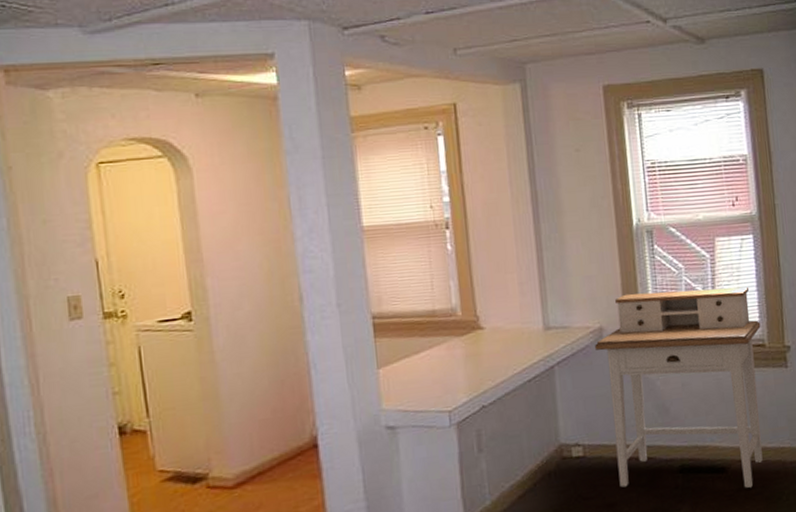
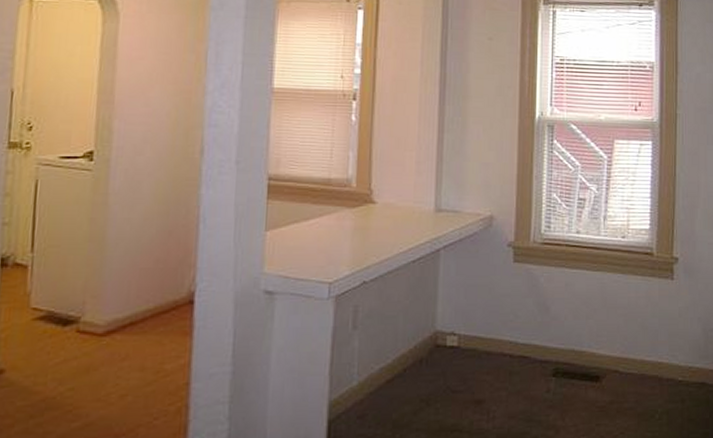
desk: present [595,287,763,489] -> none [483,185,651,402]

